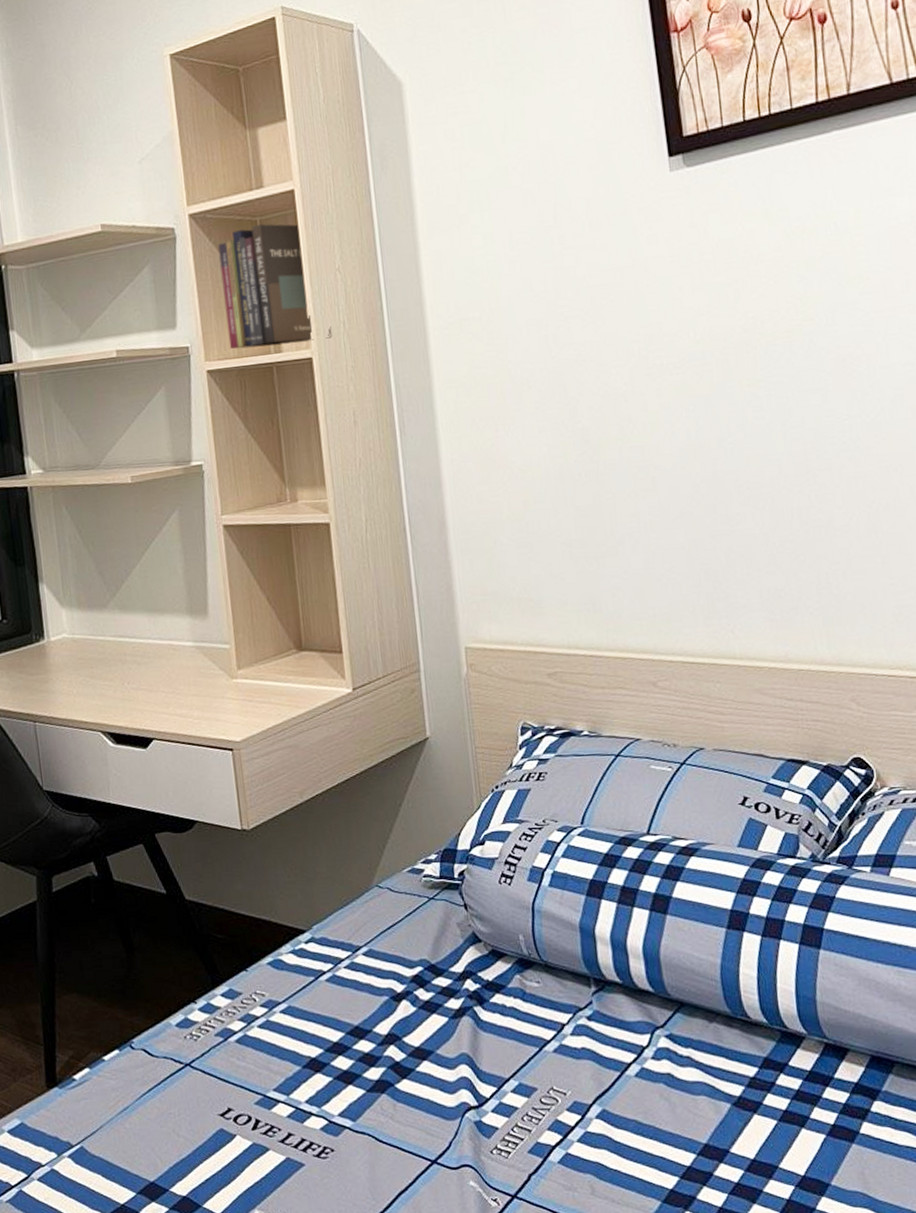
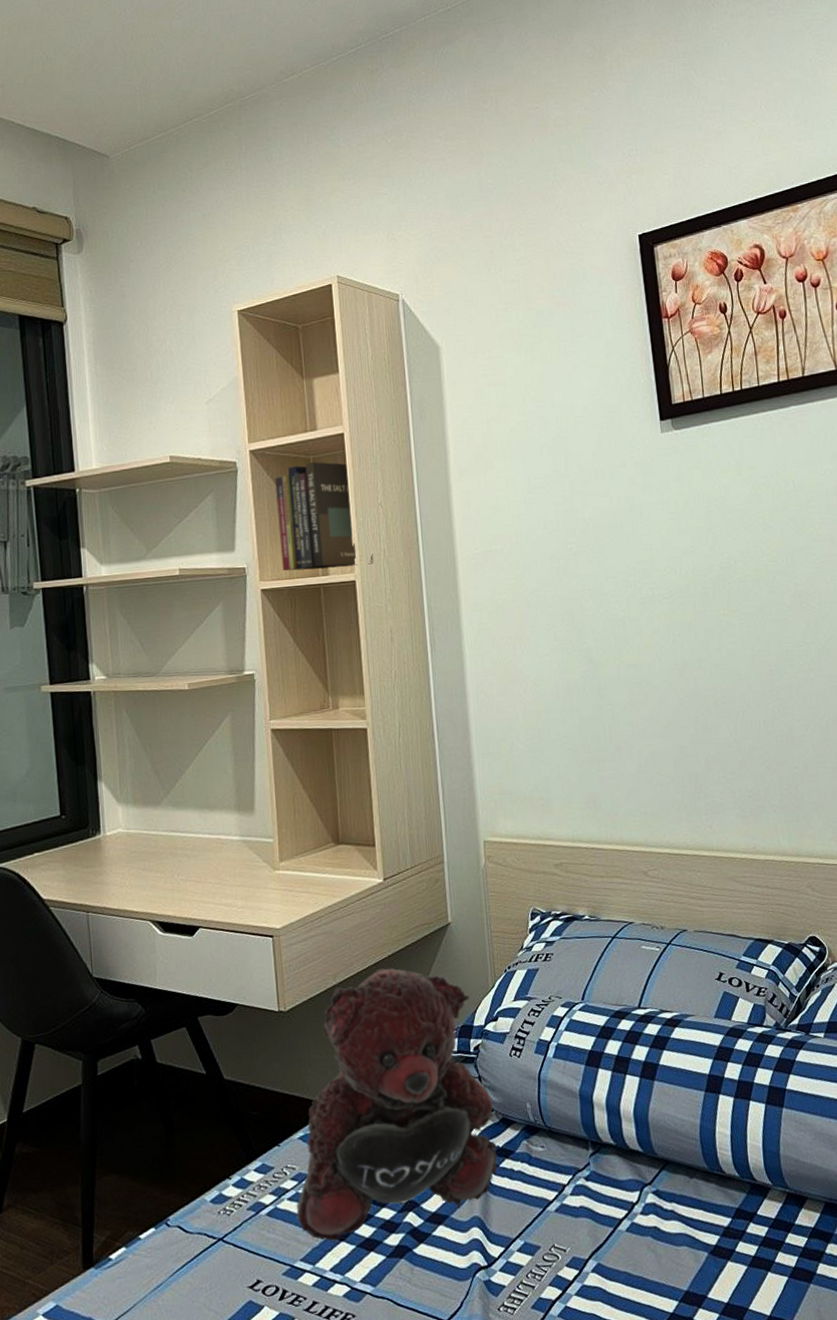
teddy bear: none [266,785,487,1072] -> present [296,968,498,1241]

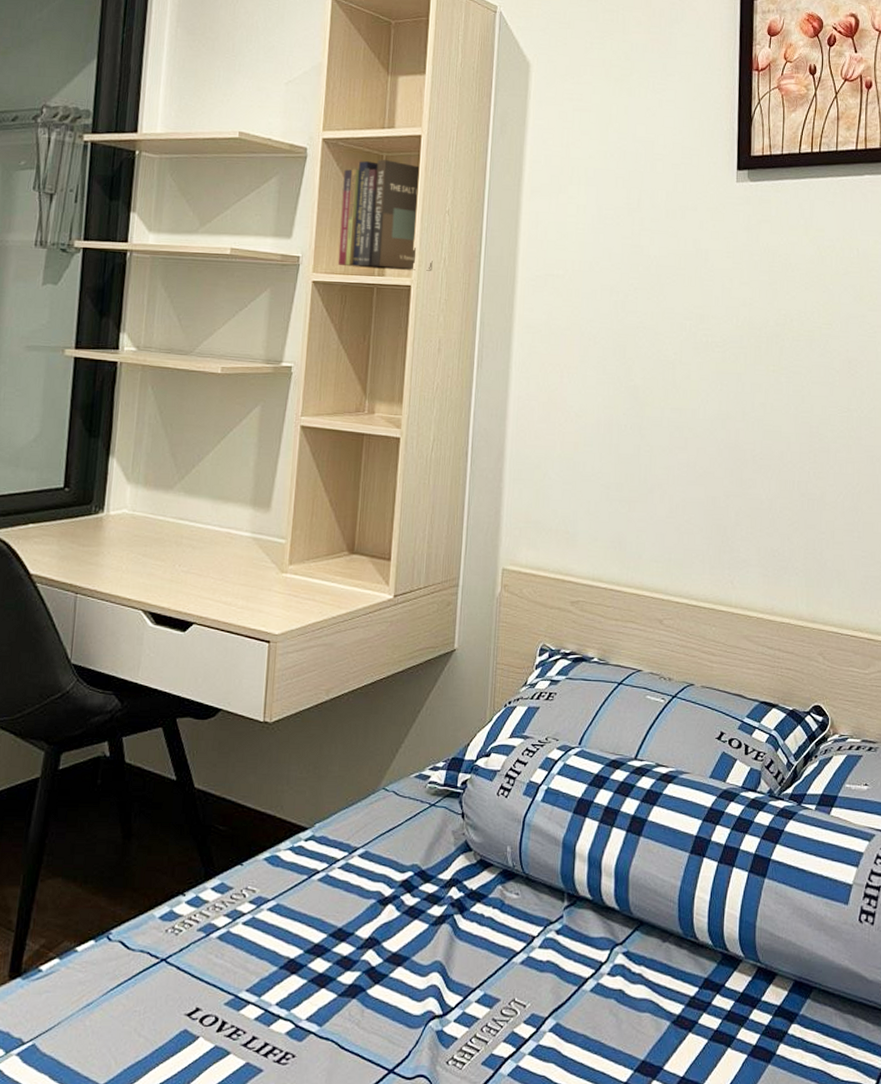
teddy bear: present [296,968,498,1241] -> none [249,689,473,973]

